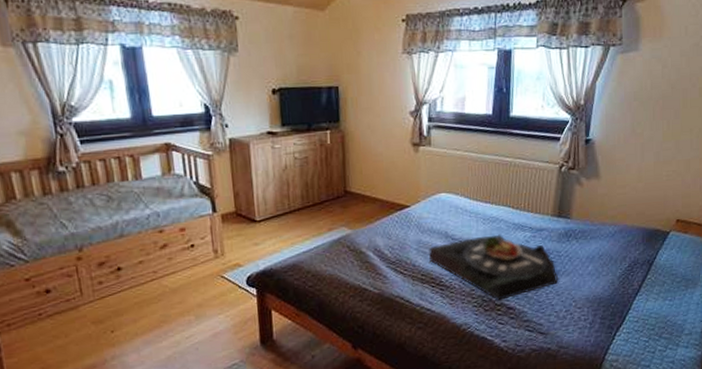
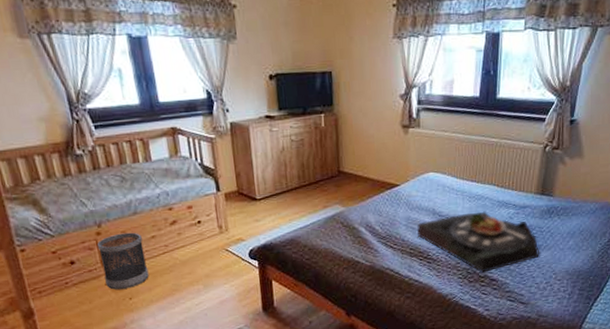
wastebasket: none [76,257,135,322] -> present [96,232,149,290]

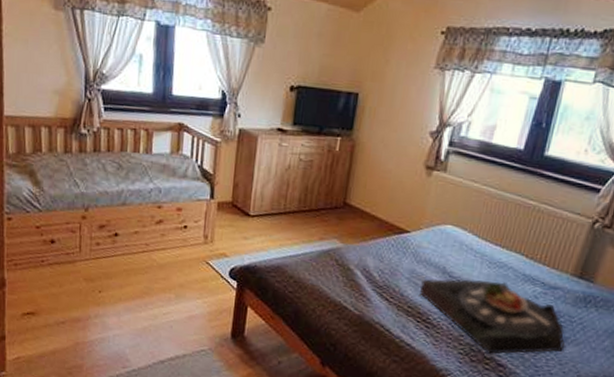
wastebasket: present [96,232,149,290] -> none [79,221,125,281]

